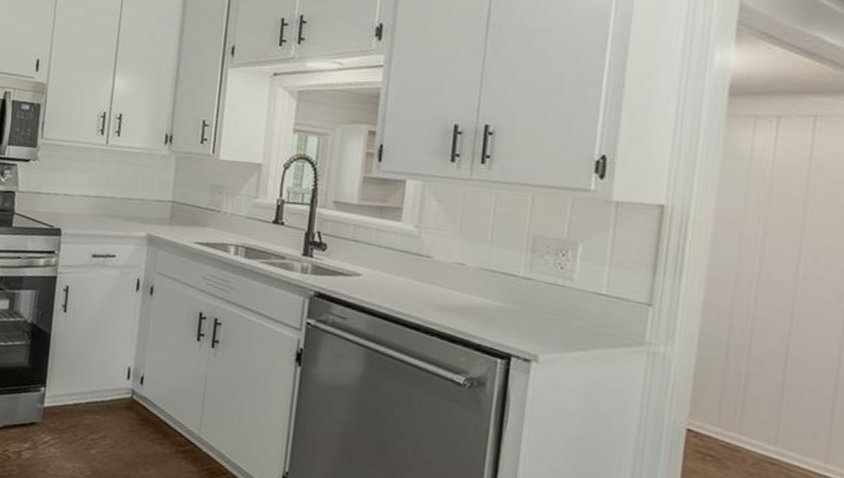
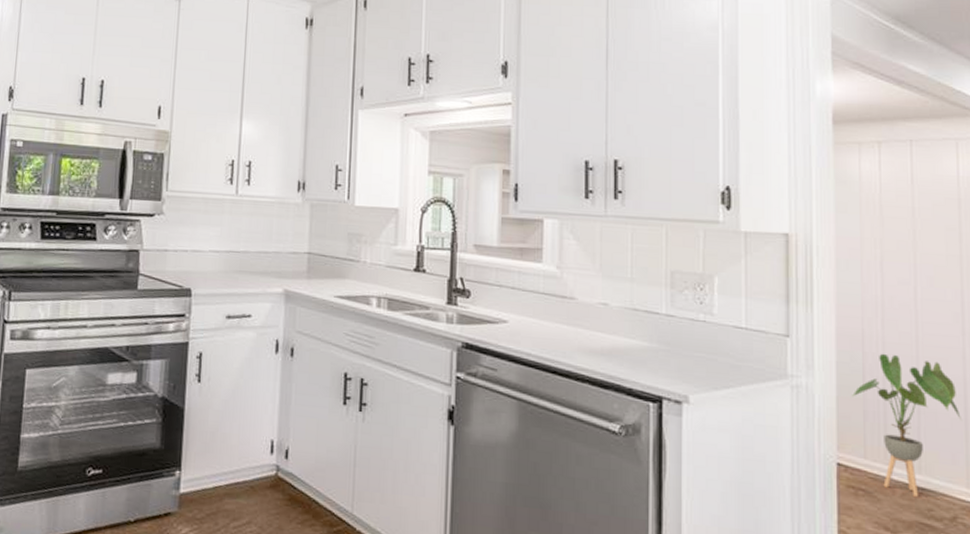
house plant: none [712,327,830,467] -> present [852,353,961,497]

